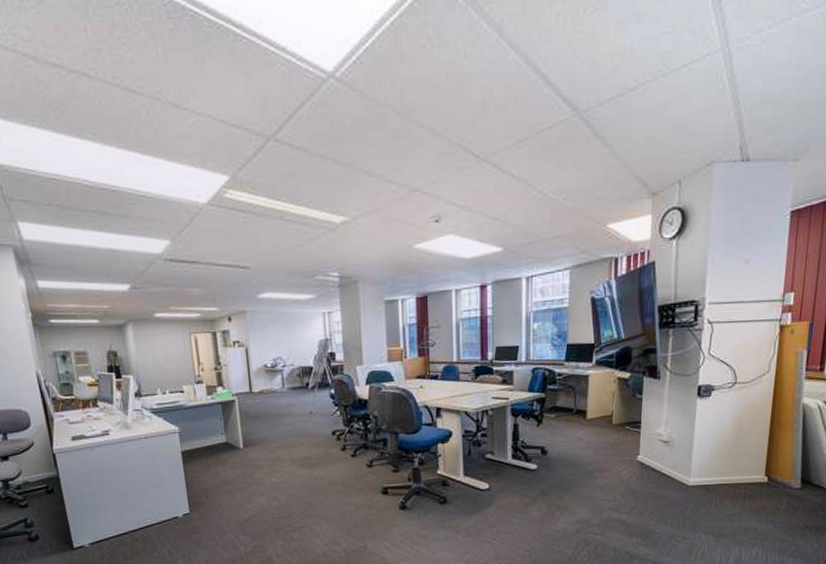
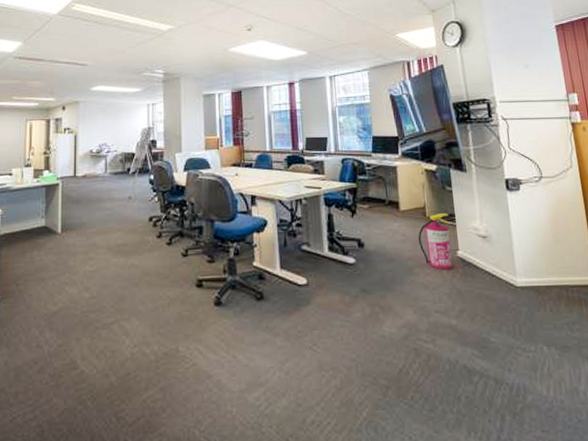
fire extinguisher: none [602,421,636,473] -> present [418,213,453,270]

